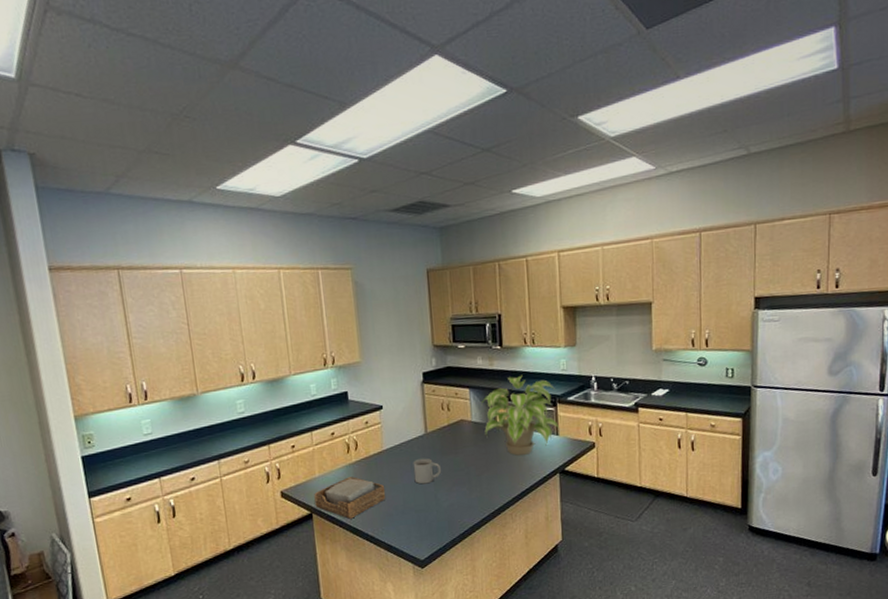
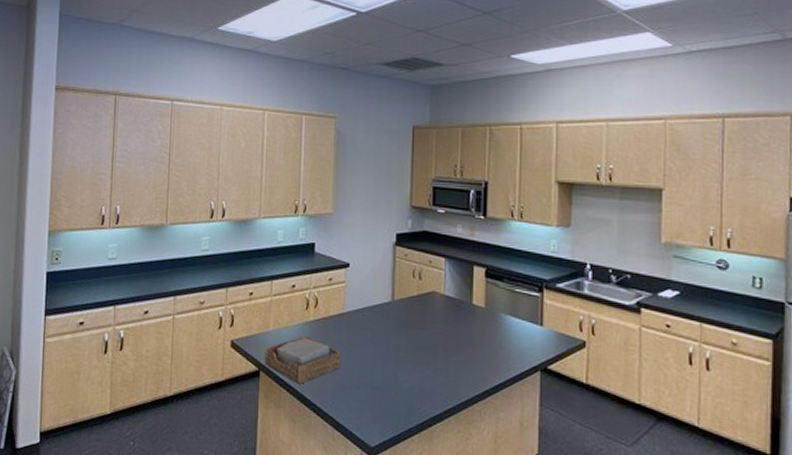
mug: present [413,458,442,484] -> none [374,328,406,359]
plant: present [481,374,560,456] -> none [457,251,545,343]

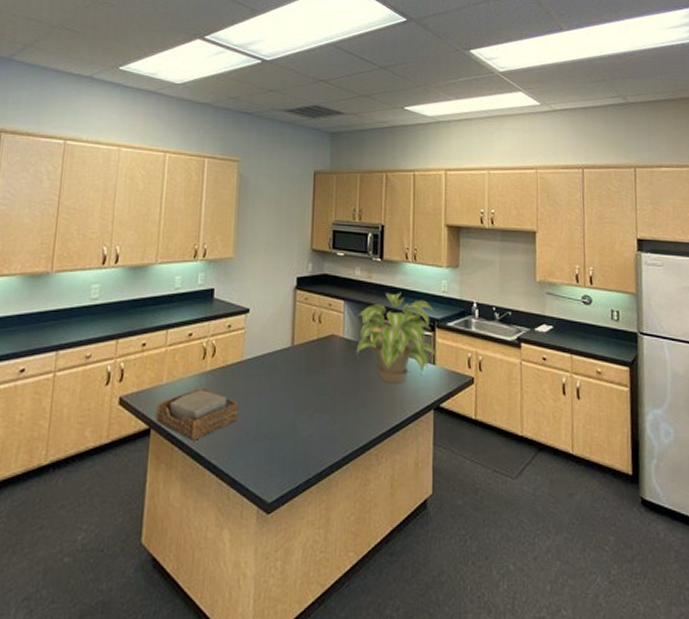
plant: none [457,251,545,343] -> present [355,292,438,383]

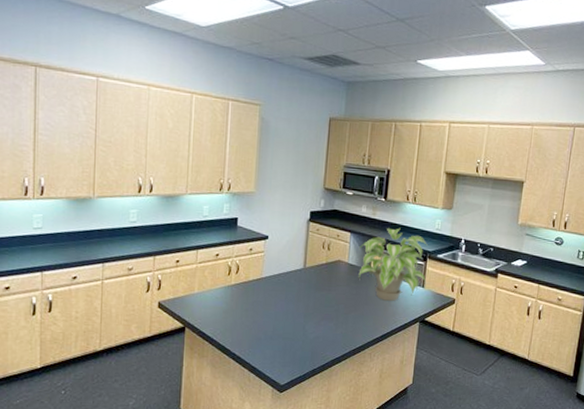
napkin holder: present [156,388,239,440] -> none [189,298,258,337]

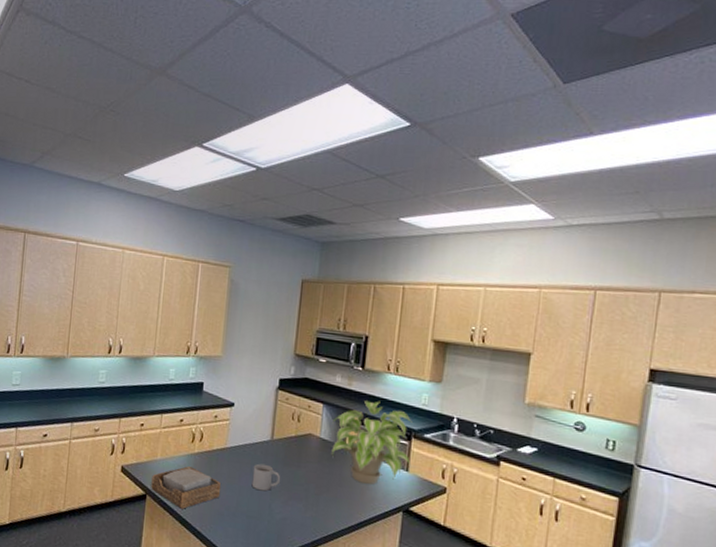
napkin holder: none [189,298,258,337] -> present [151,466,221,509]
mug: none [286,290,314,315] -> present [251,463,281,492]

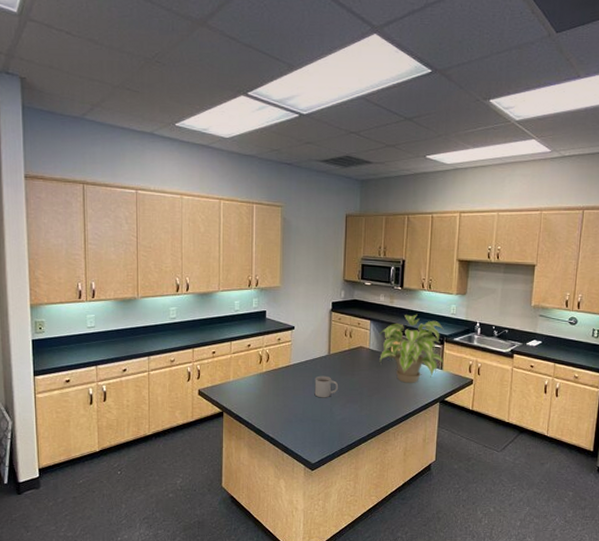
napkin holder: present [151,466,221,509] -> none [227,384,289,421]

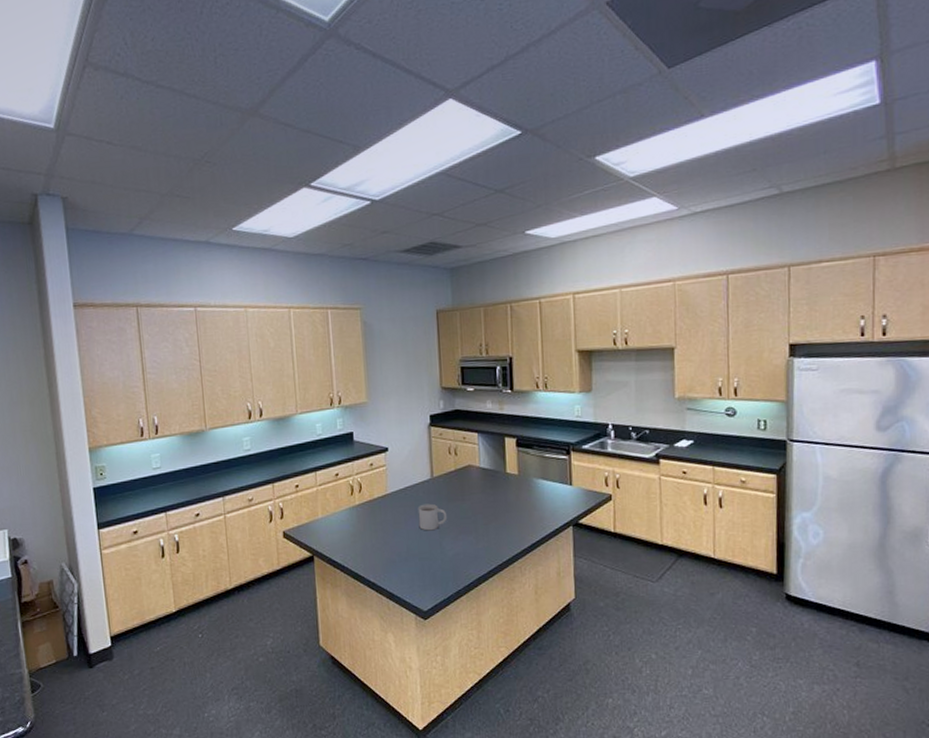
plant: present [379,314,445,383] -> none [490,420,574,505]

